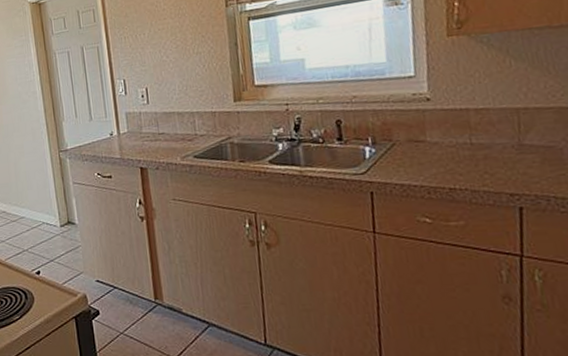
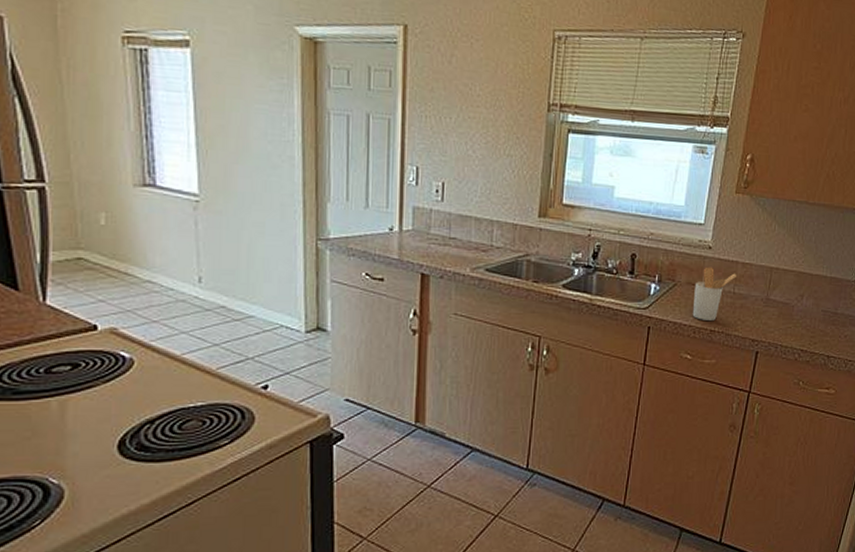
utensil holder: none [417,119,472,179] -> present [692,267,738,321]

